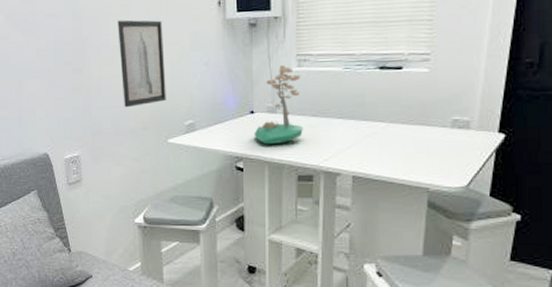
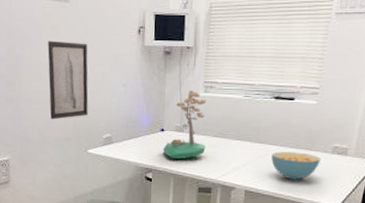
cereal bowl: none [381,128,440,161] -> present [271,151,322,180]

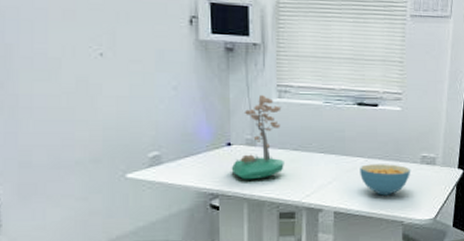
wall art: present [47,41,89,120] -> none [58,27,124,135]

